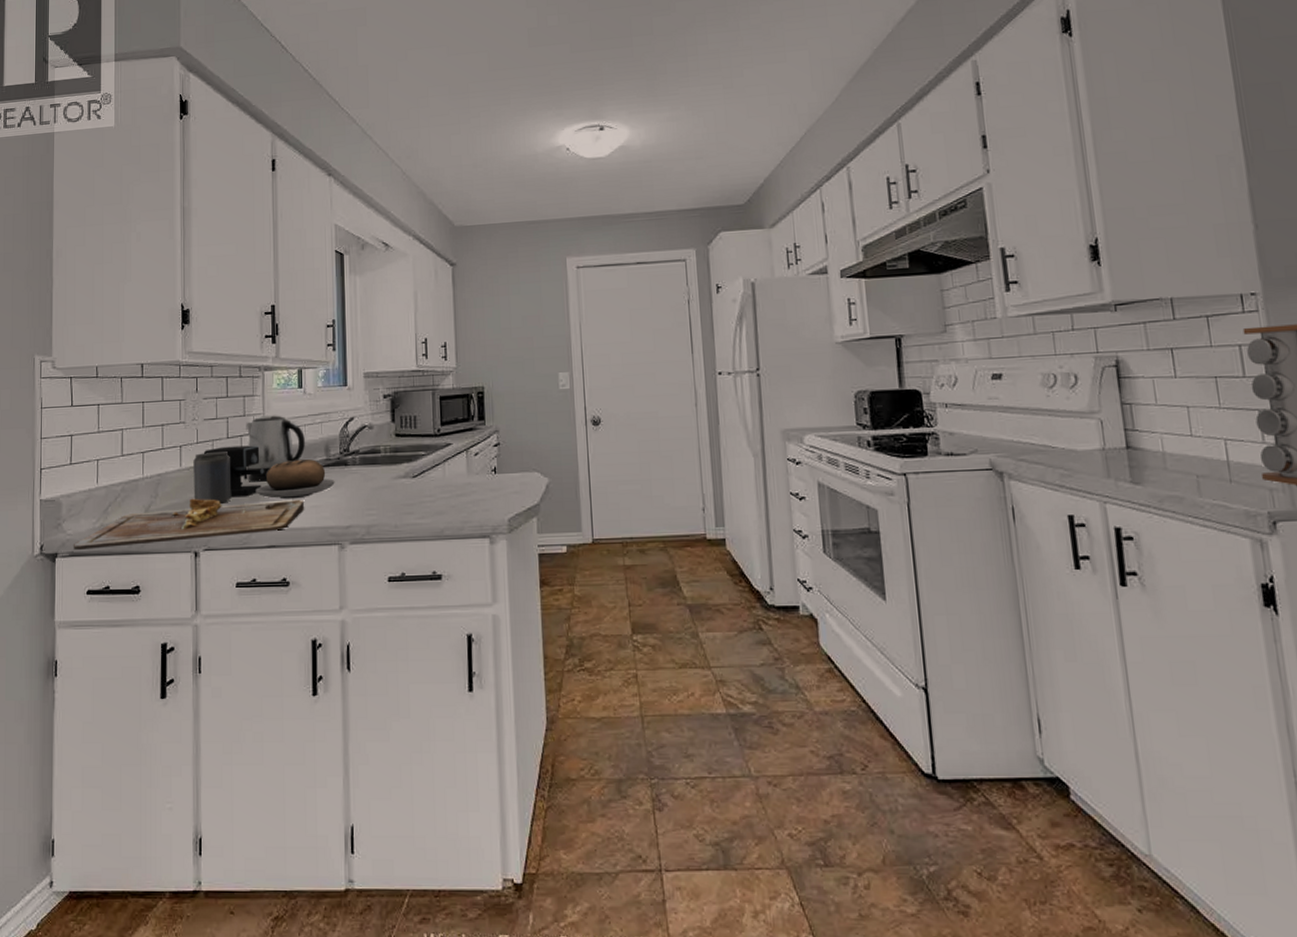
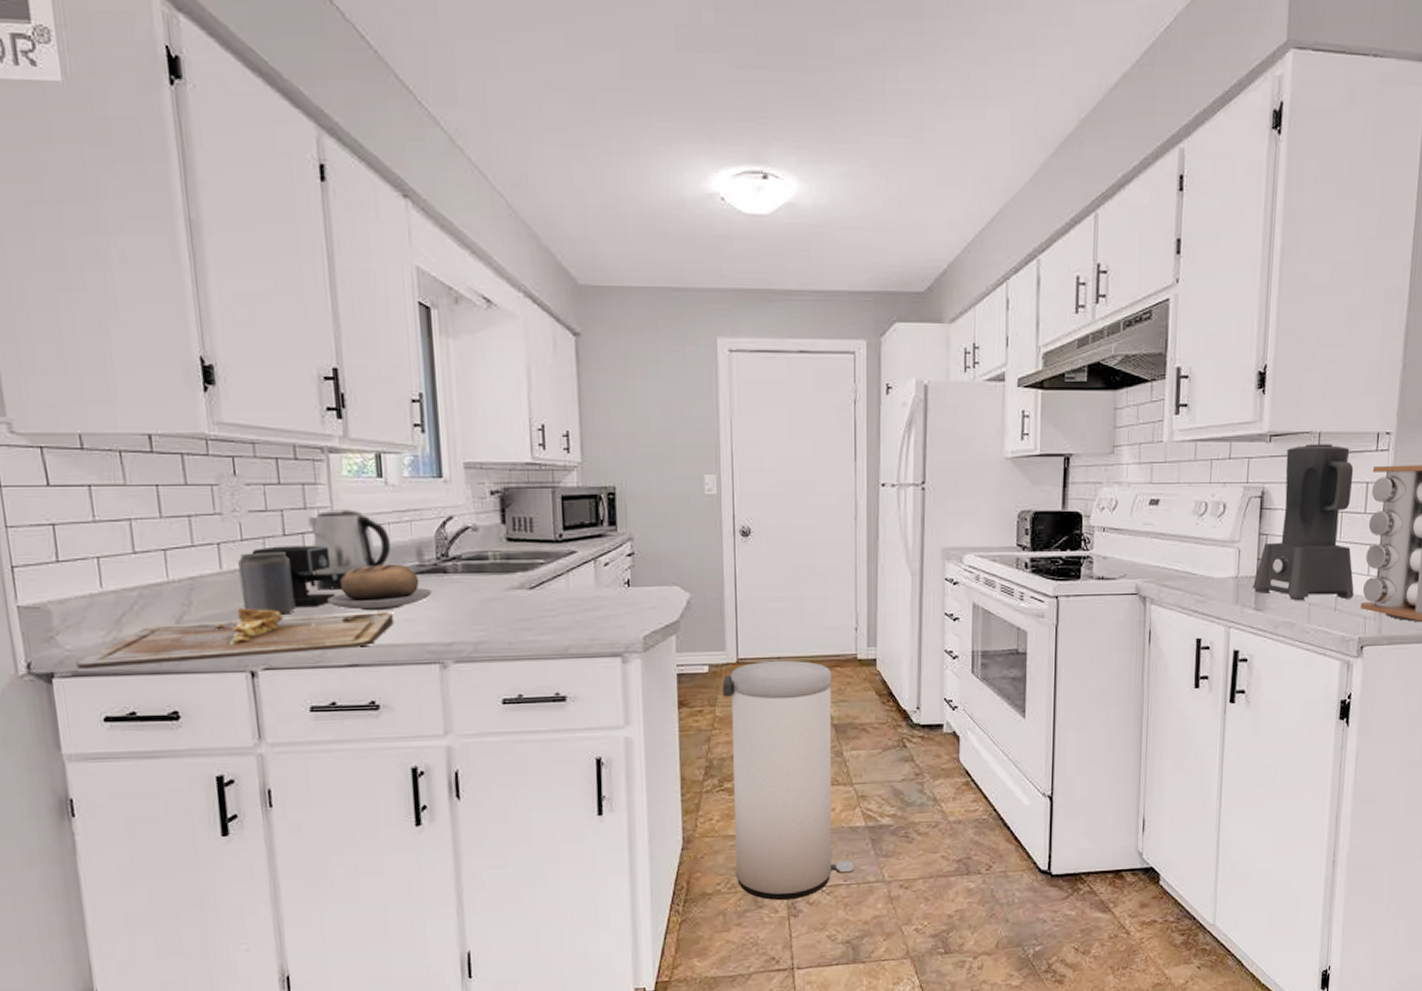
pedal bin: none [580,540,719,790] -> present [722,660,855,900]
blender: none [1124,308,1251,472] -> present [1253,444,1354,600]

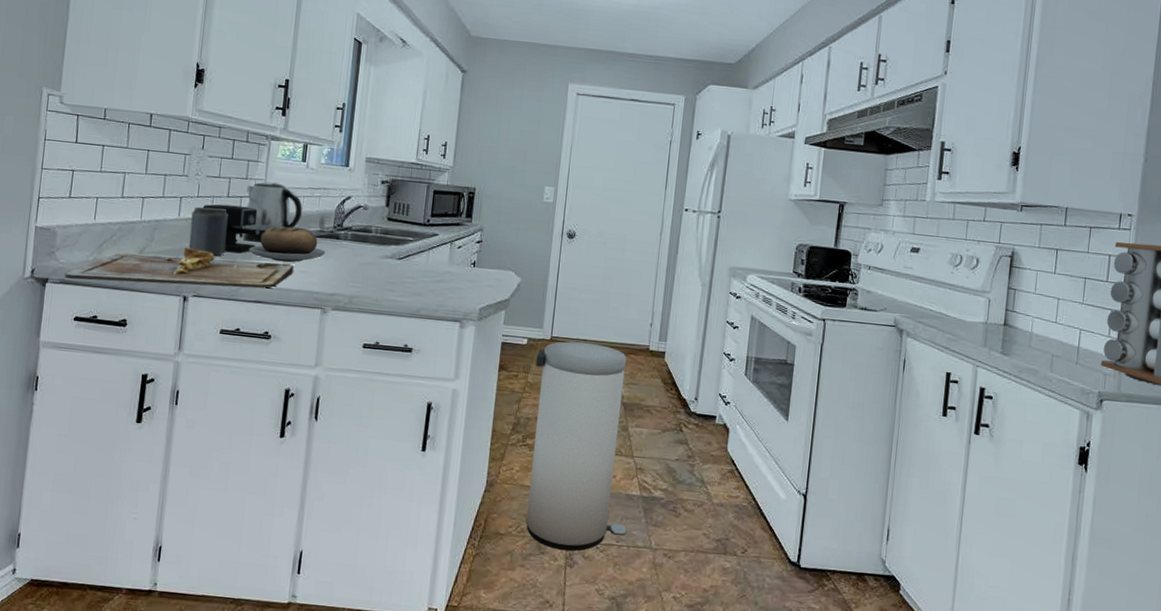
blender: present [1253,444,1354,600] -> none [1000,216,1097,355]

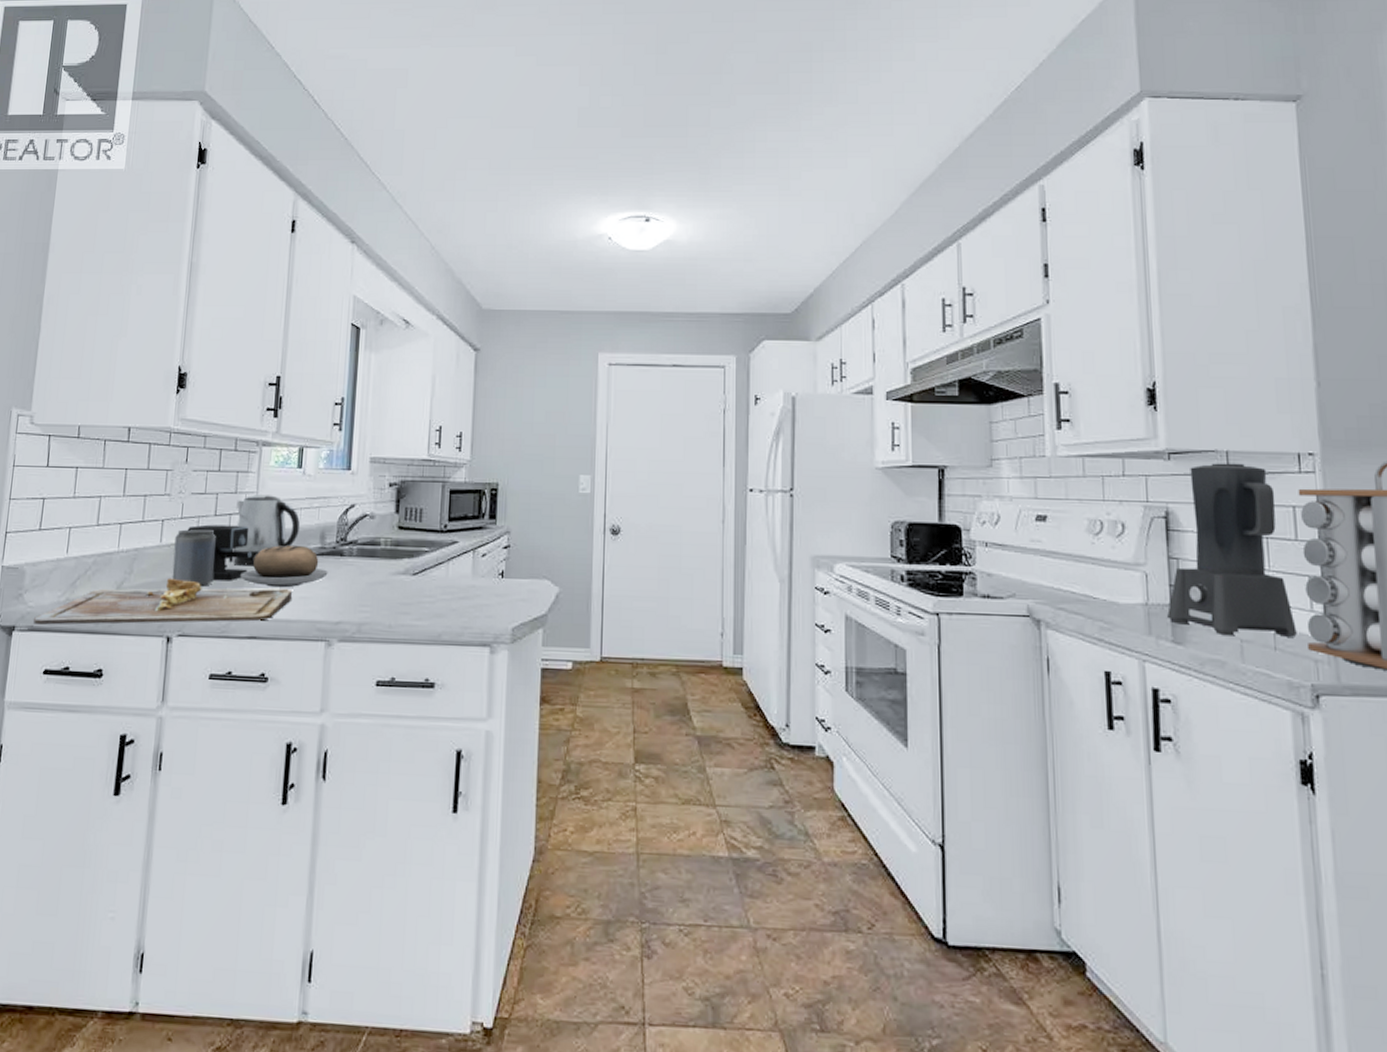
pedal bin: present [525,341,627,551] -> none [585,661,716,936]
blender: none [1000,216,1097,355] -> present [1167,463,1297,637]

